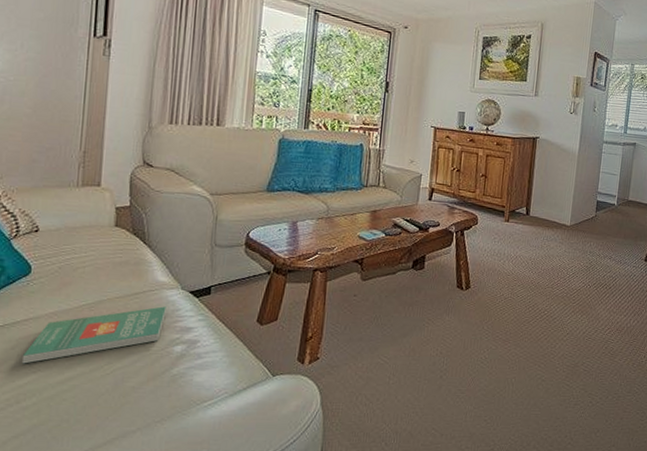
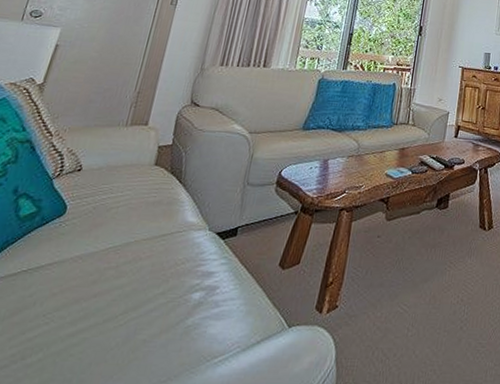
book: present [21,306,166,364] -> none [36,249,191,314]

